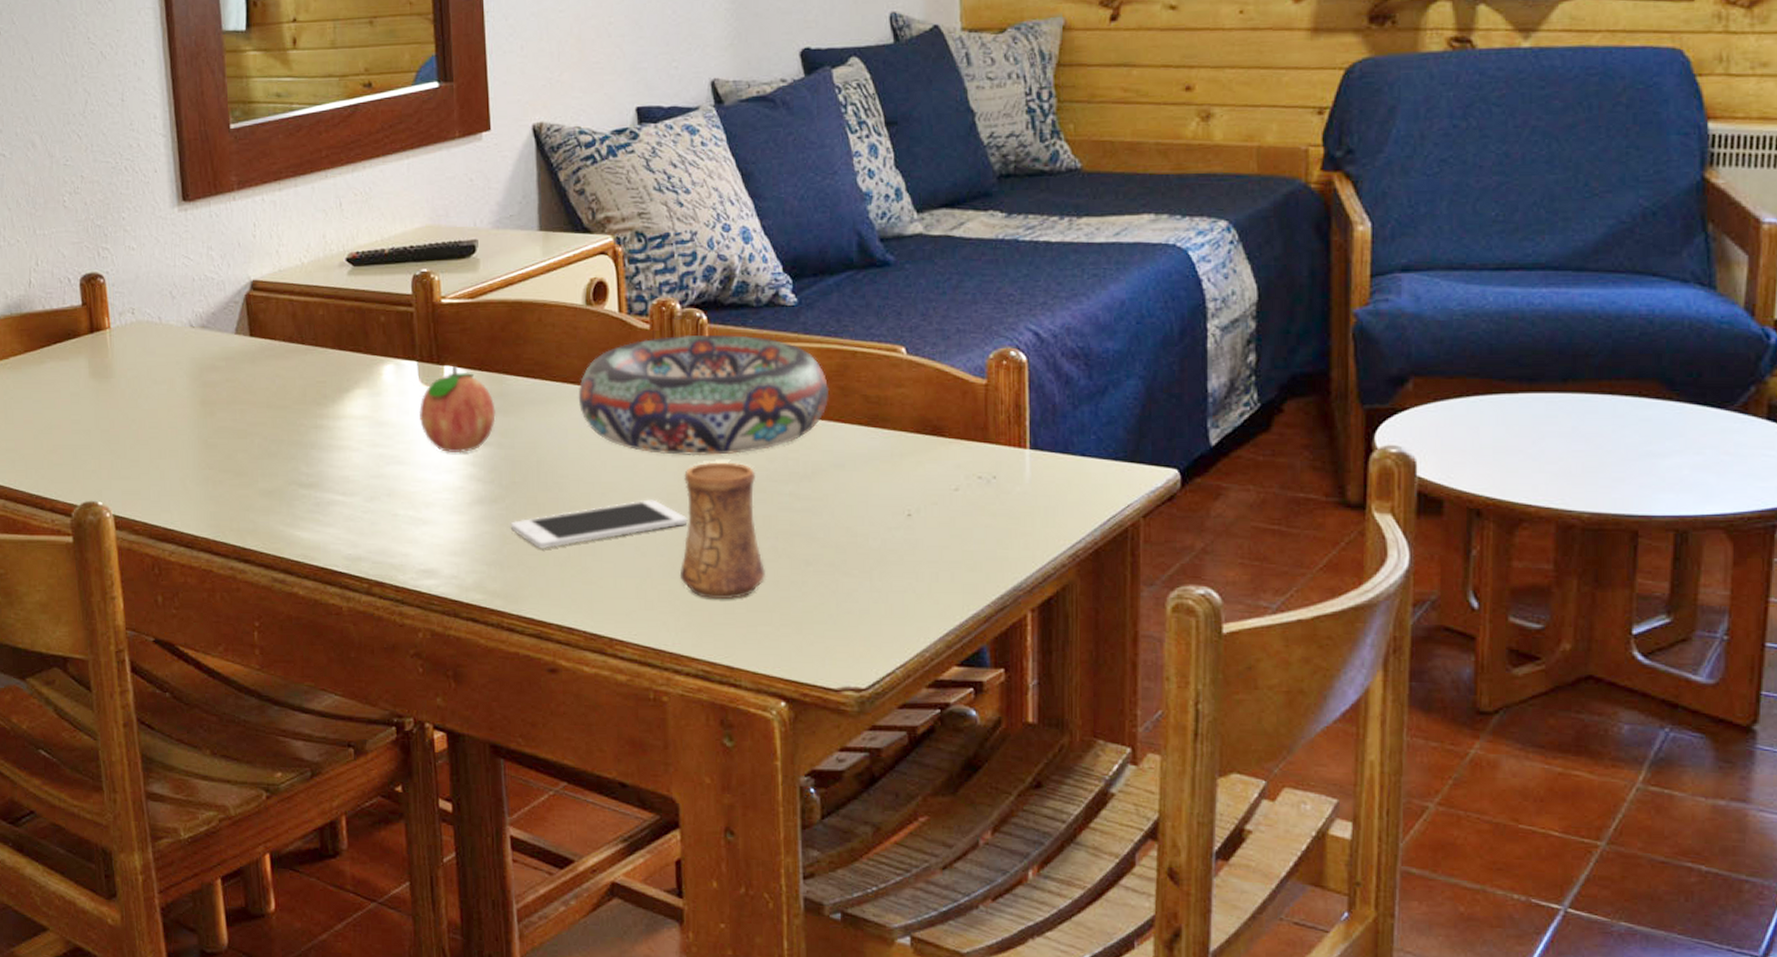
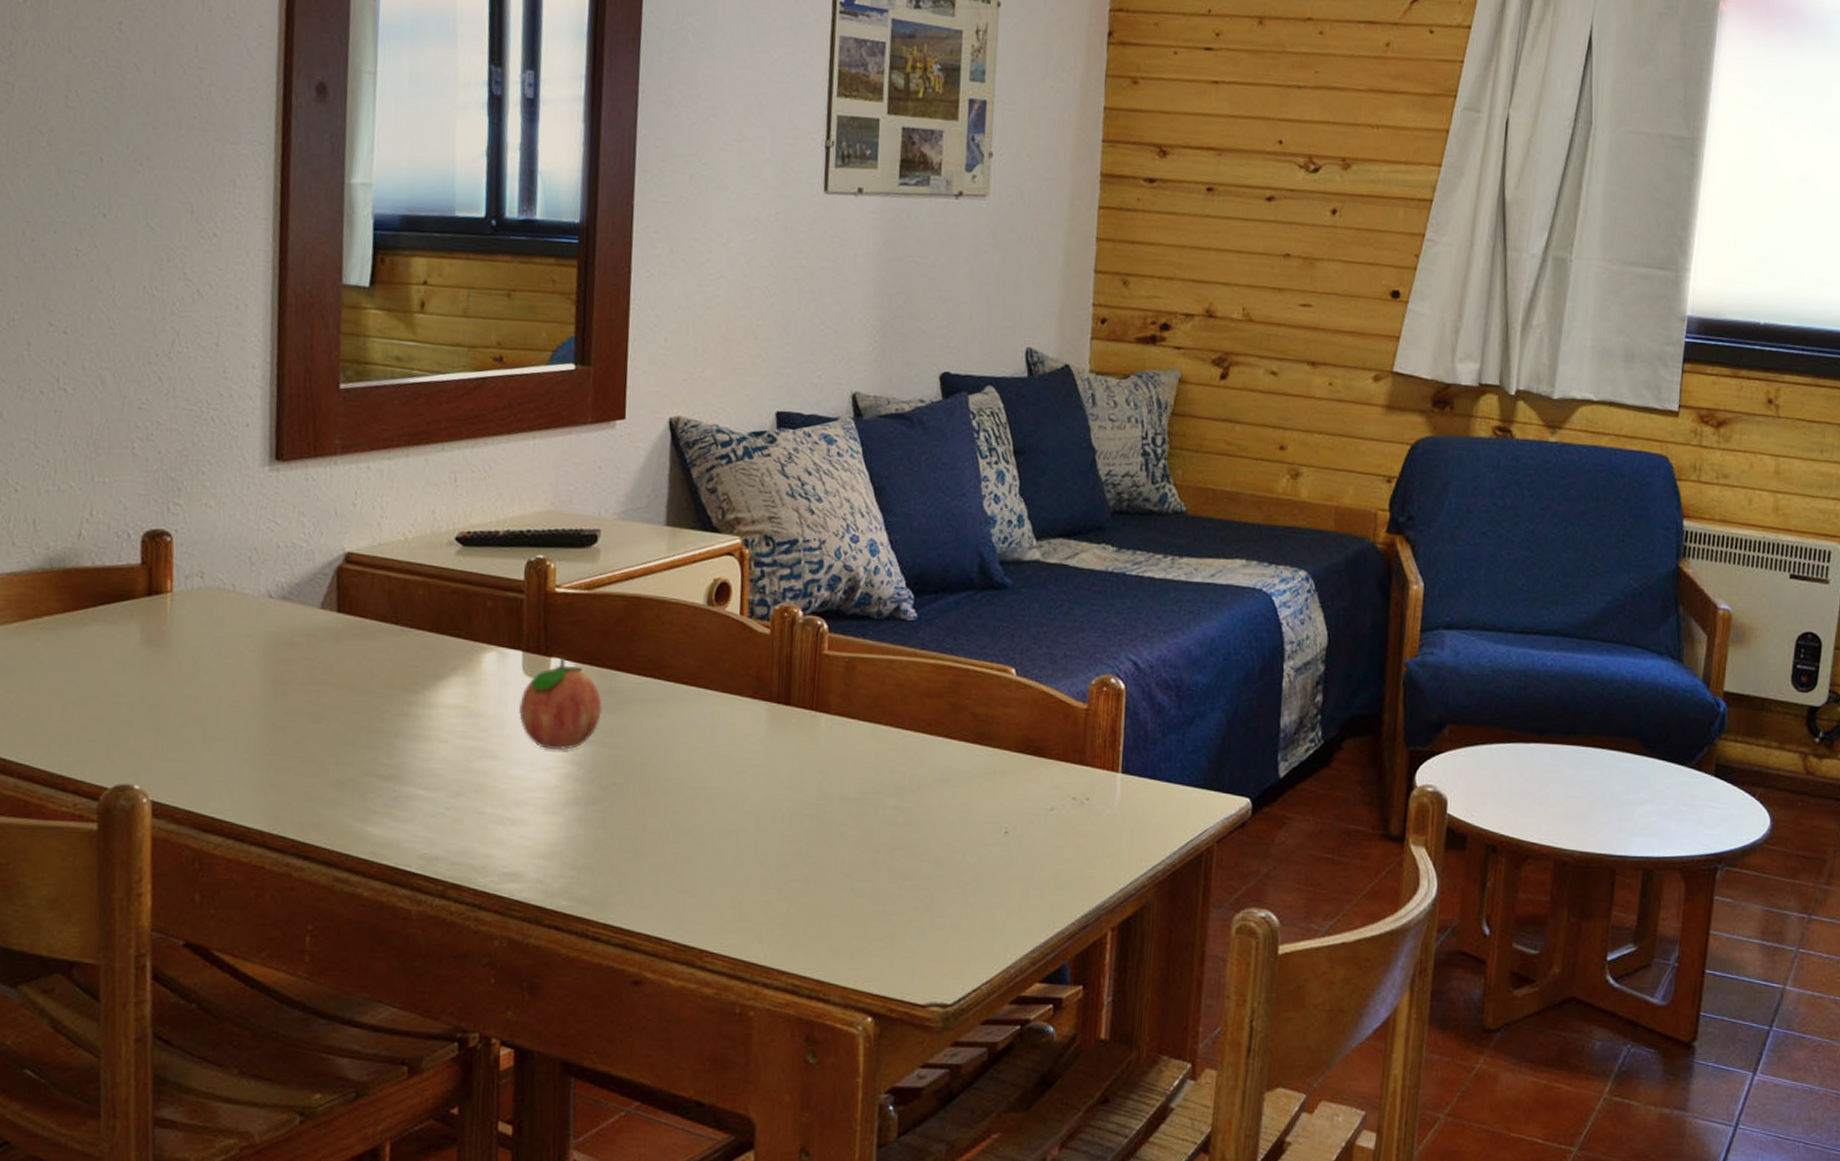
cell phone: present [510,499,688,549] -> none [605,807,791,855]
decorative bowl: present [578,334,830,456] -> none [690,642,941,765]
cup: present [679,462,765,599] -> none [777,771,863,911]

